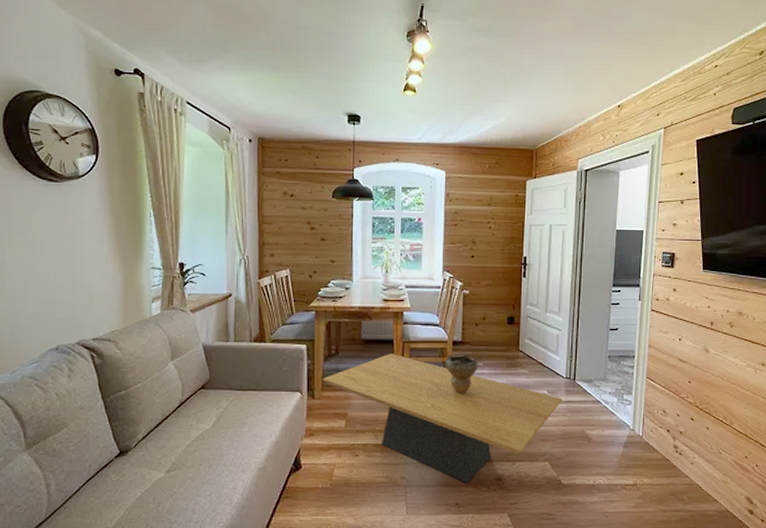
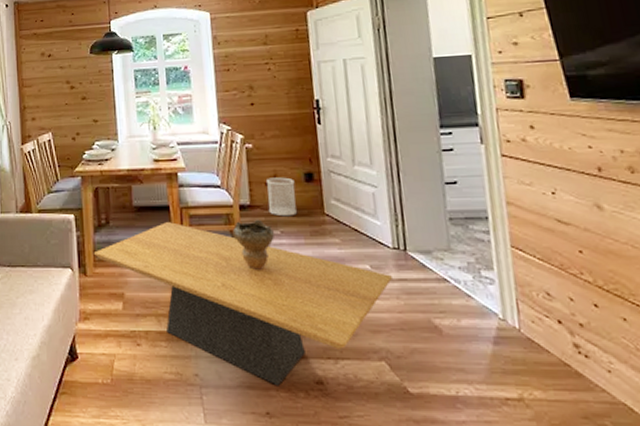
wastebasket: none [476,319,499,352] -> present [267,177,297,217]

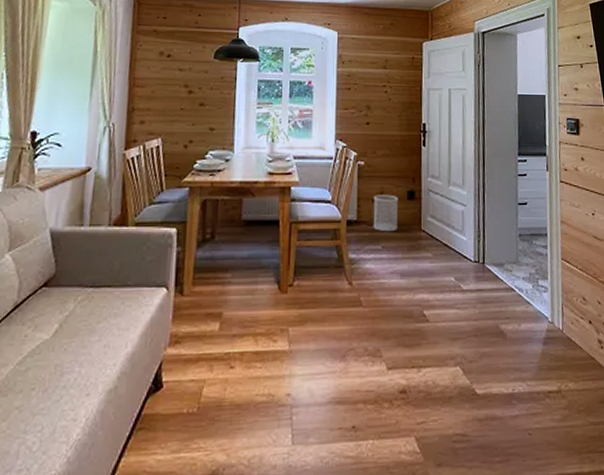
coffee table: present [93,222,392,386] -> none [193,237,471,399]
decorative bowl: present [232,219,275,270] -> none [338,234,377,284]

